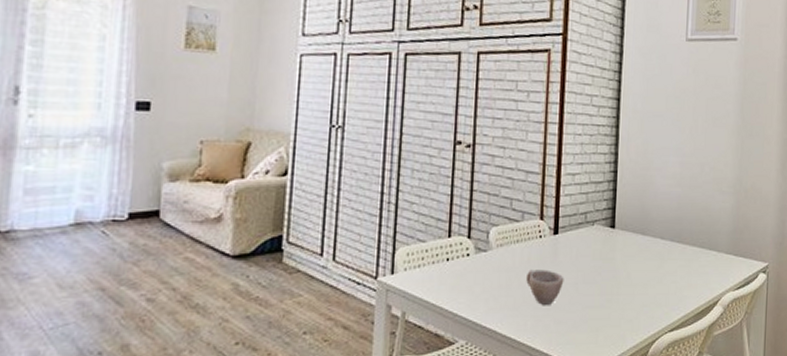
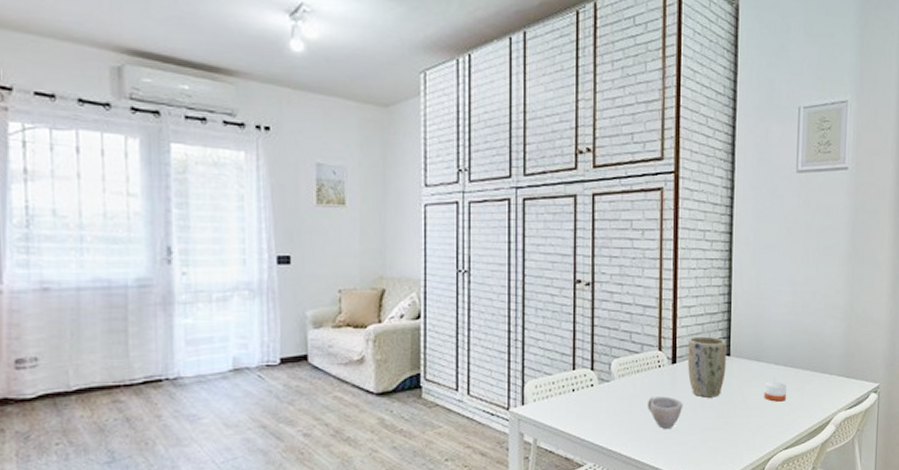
plant pot: none [569,206,611,272] -> present [687,336,726,398]
candle: none [649,256,673,279] -> present [764,380,786,402]

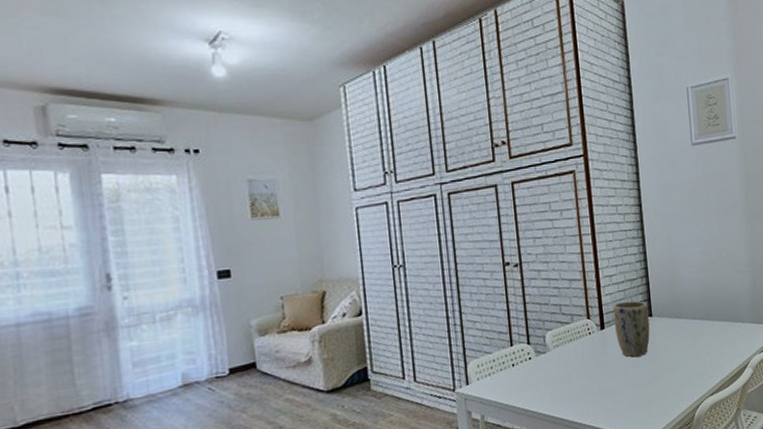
cup: present [648,396,683,429] -> none [583,360,616,391]
candle: present [764,380,786,402] -> none [686,334,706,354]

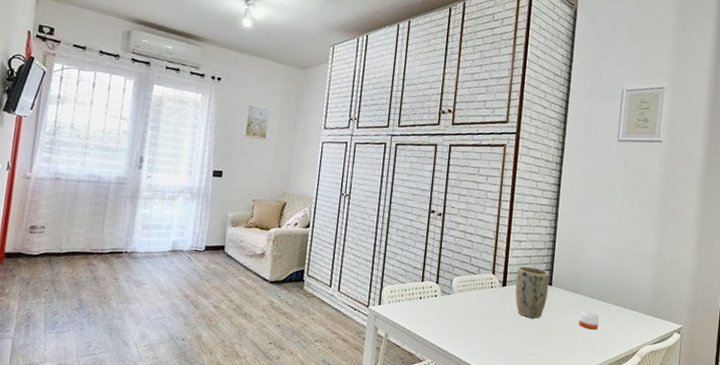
candle: none [686,334,706,354] -> present [579,311,599,330]

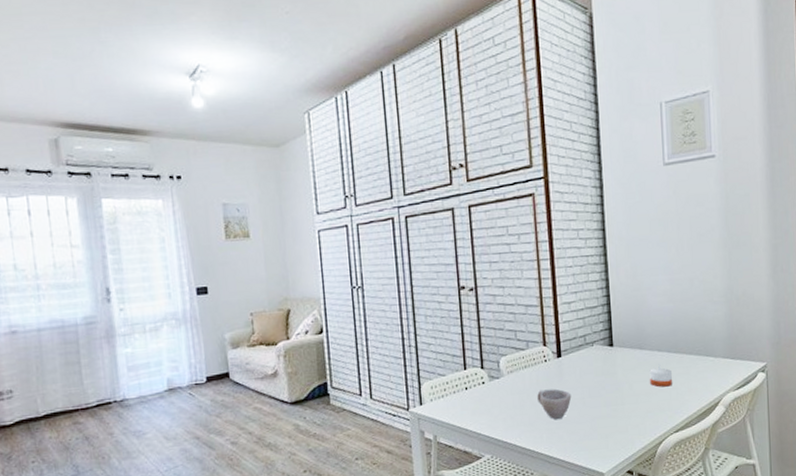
cup: none [479,311,510,340] -> present [537,388,572,419]
plant pot: present [515,266,549,319] -> none [571,329,610,388]

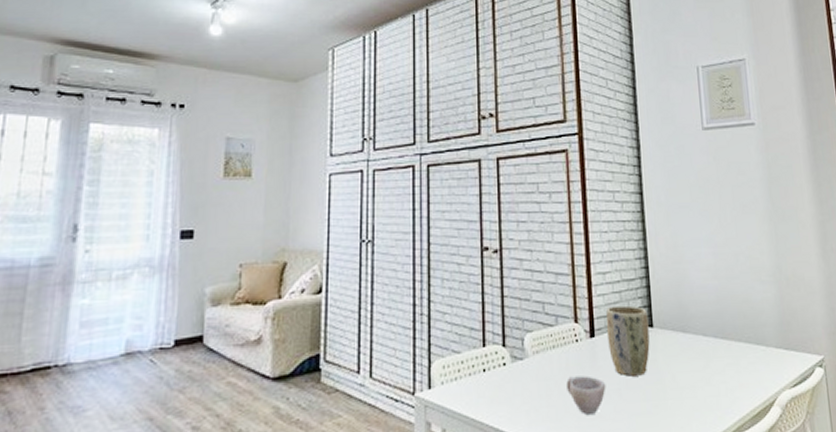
plant pot: none [571,329,610,388] -> present [606,305,650,377]
candle: present [649,366,672,387] -> none [694,354,720,380]

